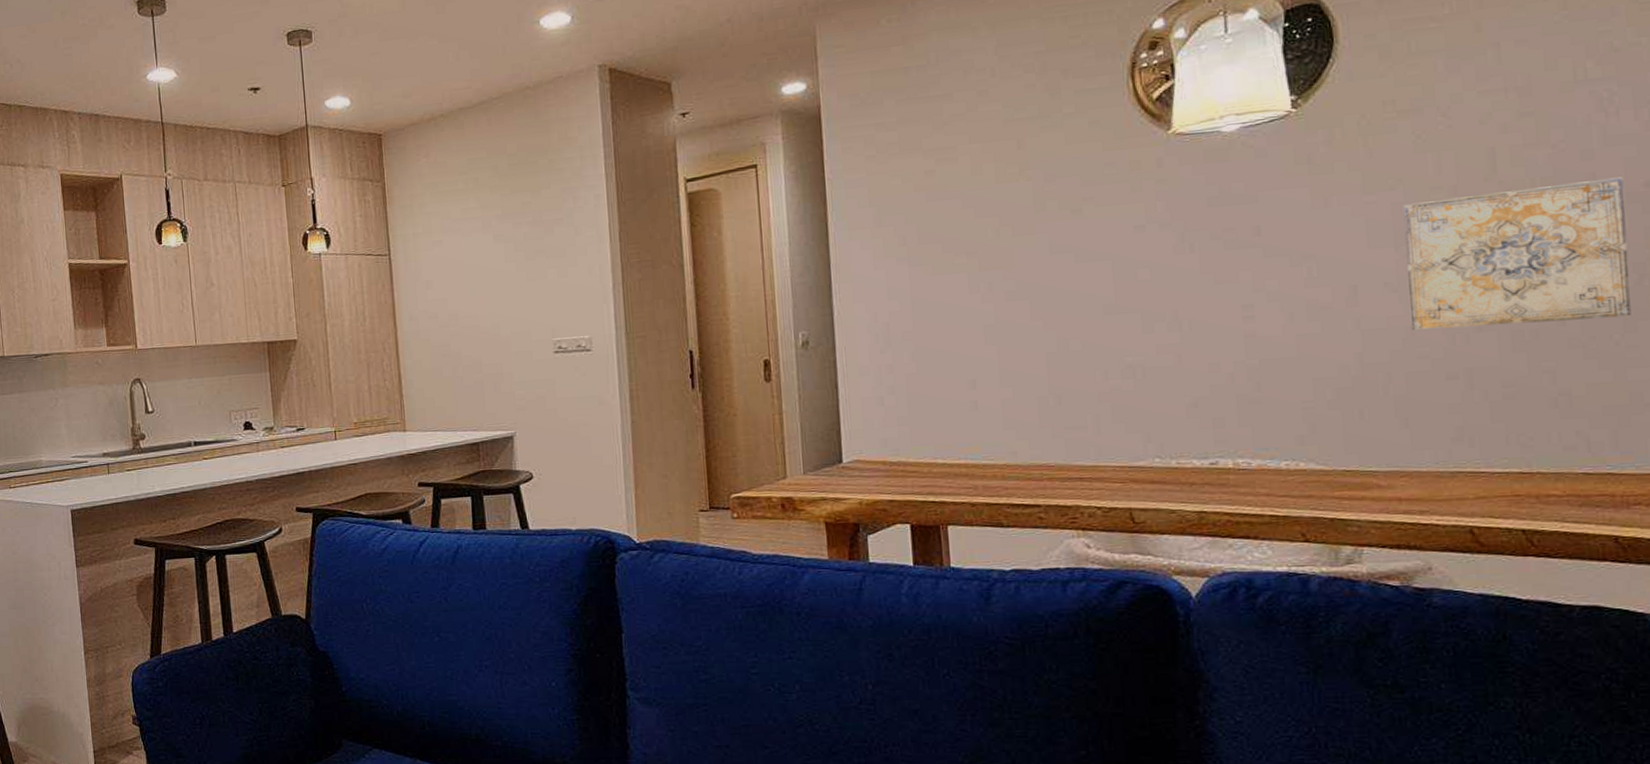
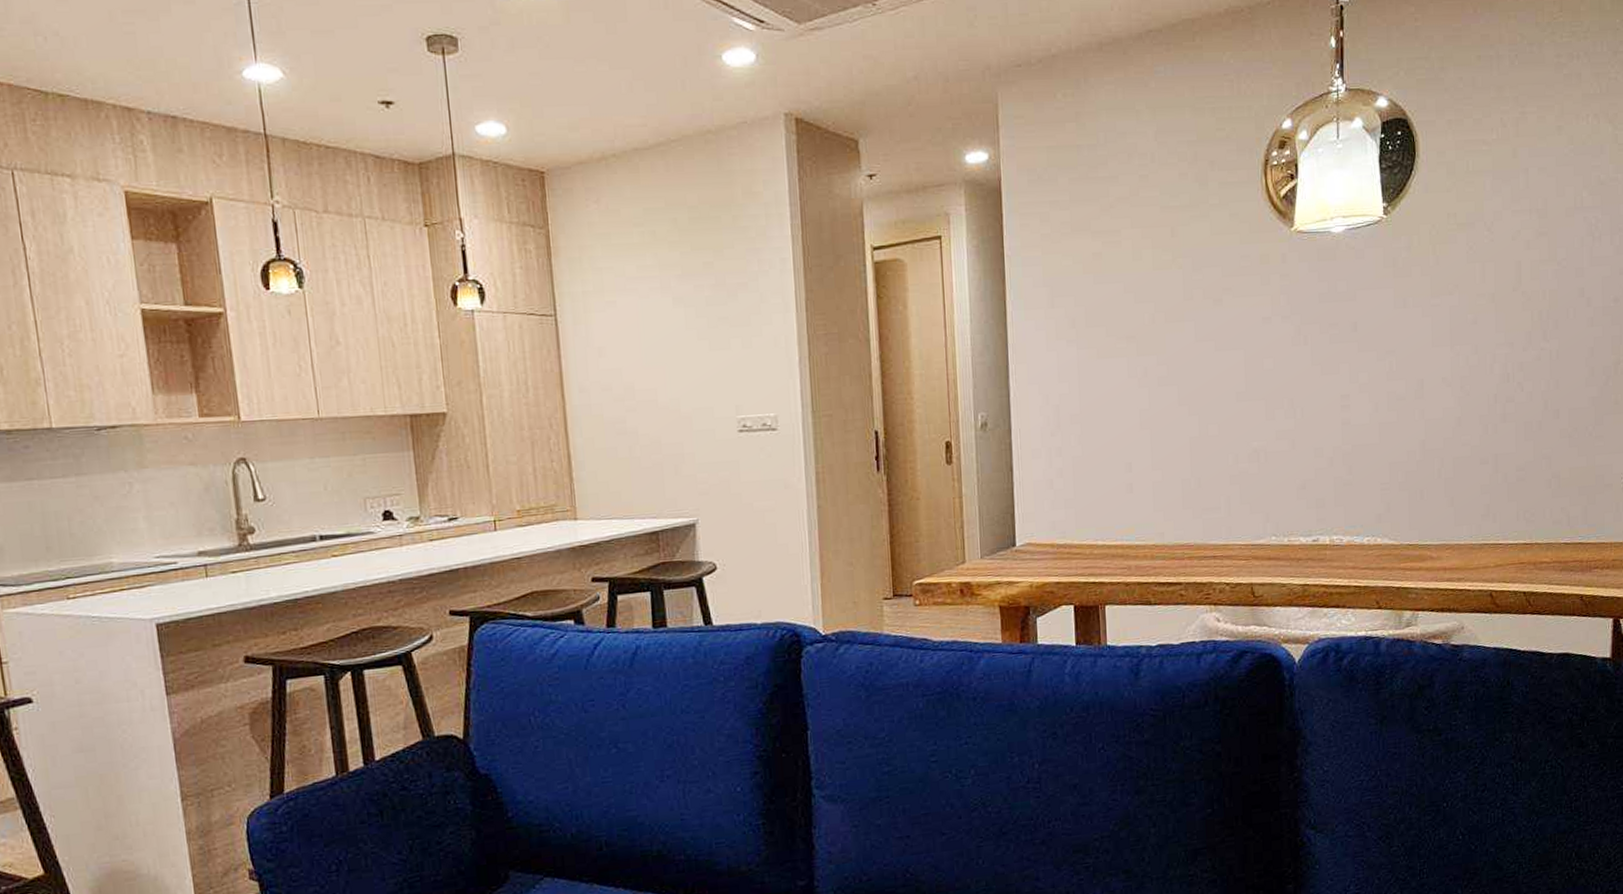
wall art: present [1403,177,1631,330] -> none [1457,293,1601,420]

